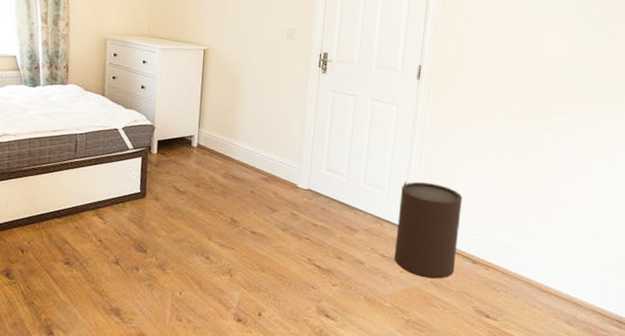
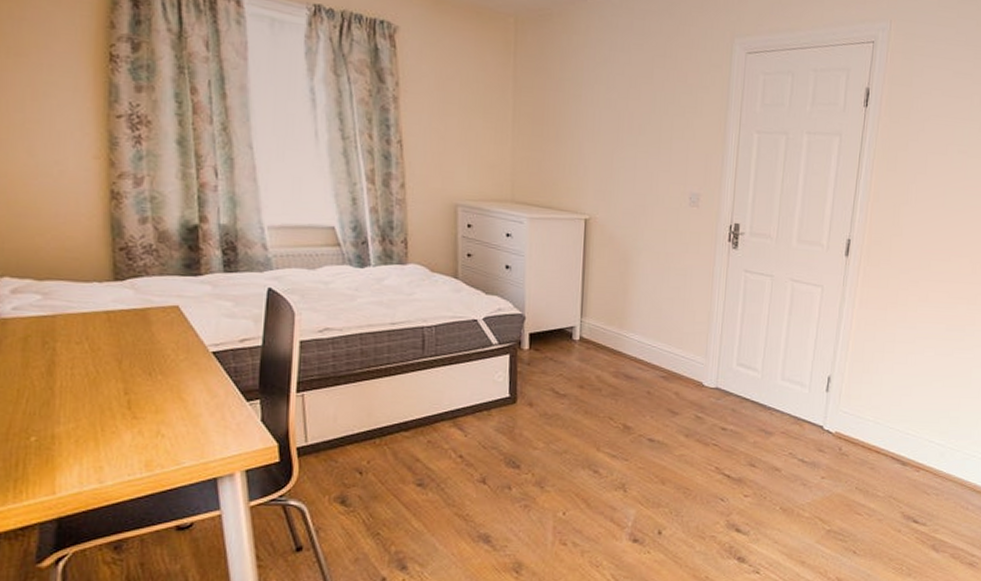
trash can: present [394,181,463,279] -> none [814,375,893,484]

